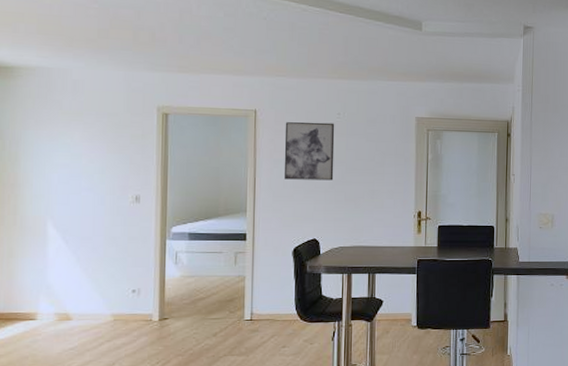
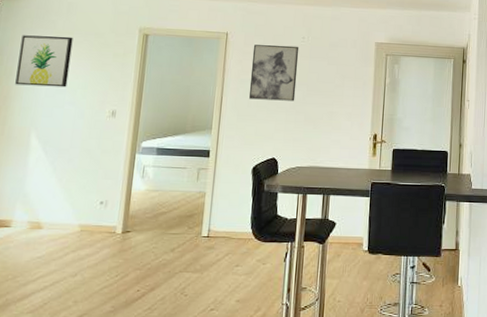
wall art: none [22,117,83,173] -> present [15,35,73,88]

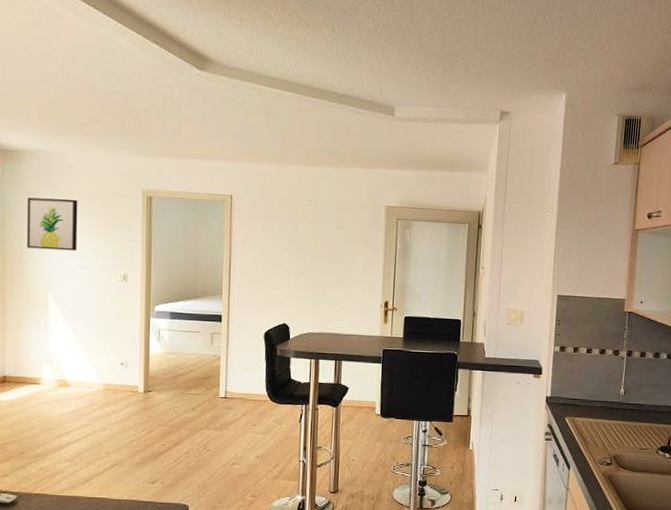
wall art: present [248,45,299,101] -> none [257,208,306,267]

